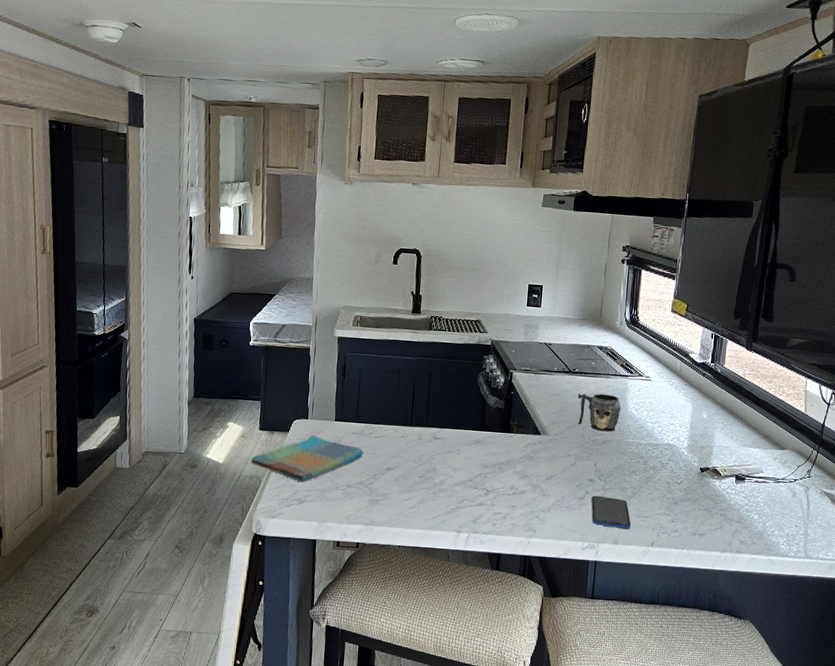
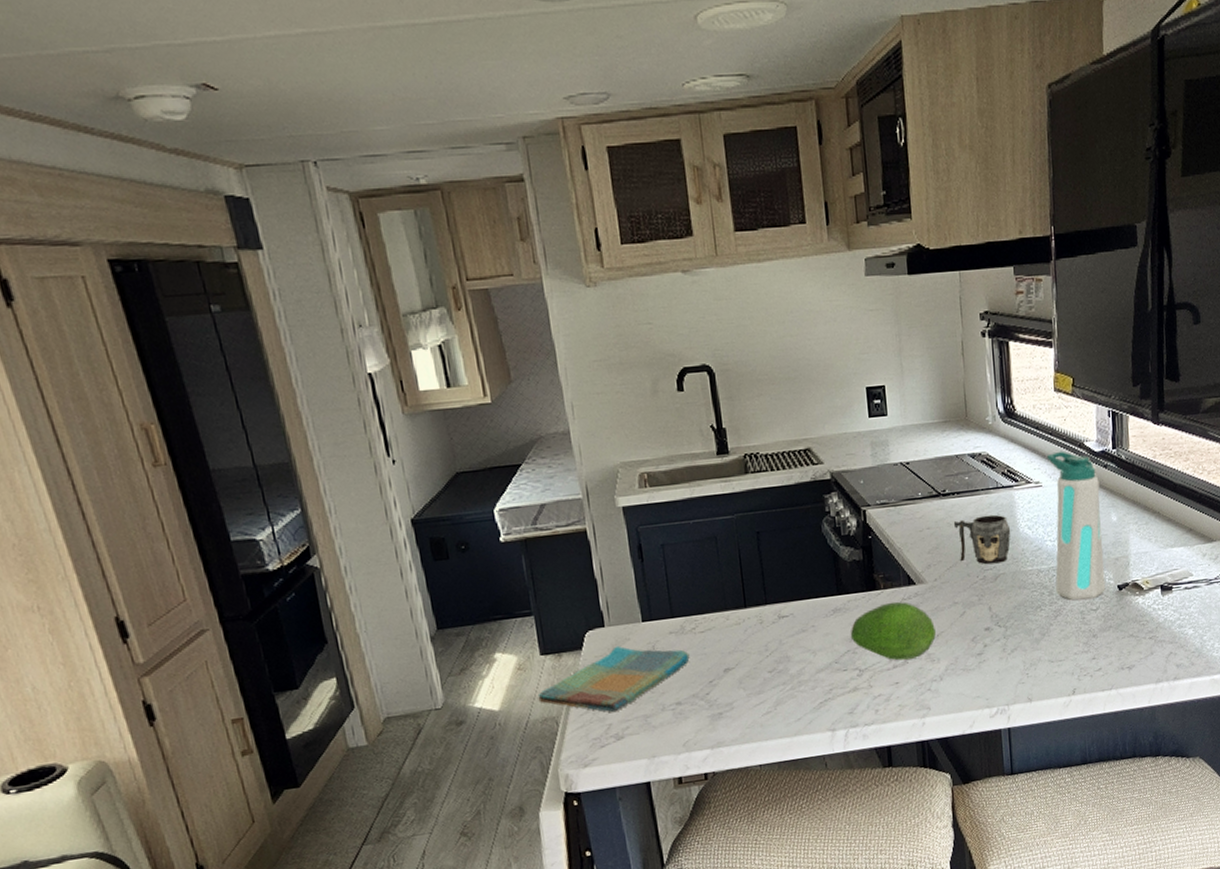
fruit: none [484,444,550,491] -> present [850,601,936,661]
smartphone: present [591,495,631,530] -> none [992,644,1045,684]
water bottle: none [650,356,697,475] -> present [1047,450,1106,601]

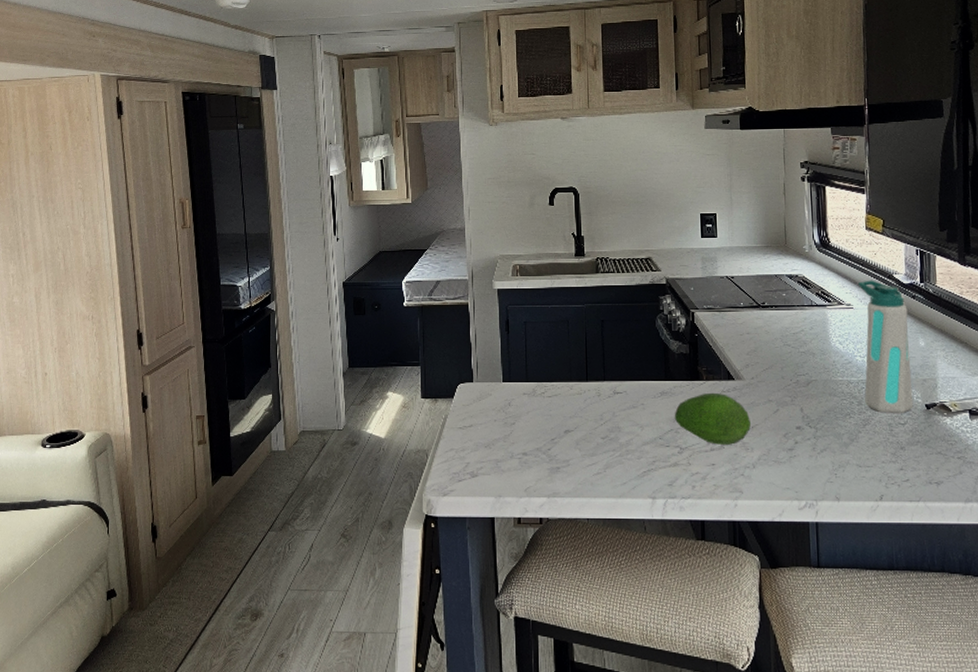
dish towel: present [537,645,690,713] -> none [415,398,538,454]
mug: present [953,514,1011,565] -> none [770,328,823,371]

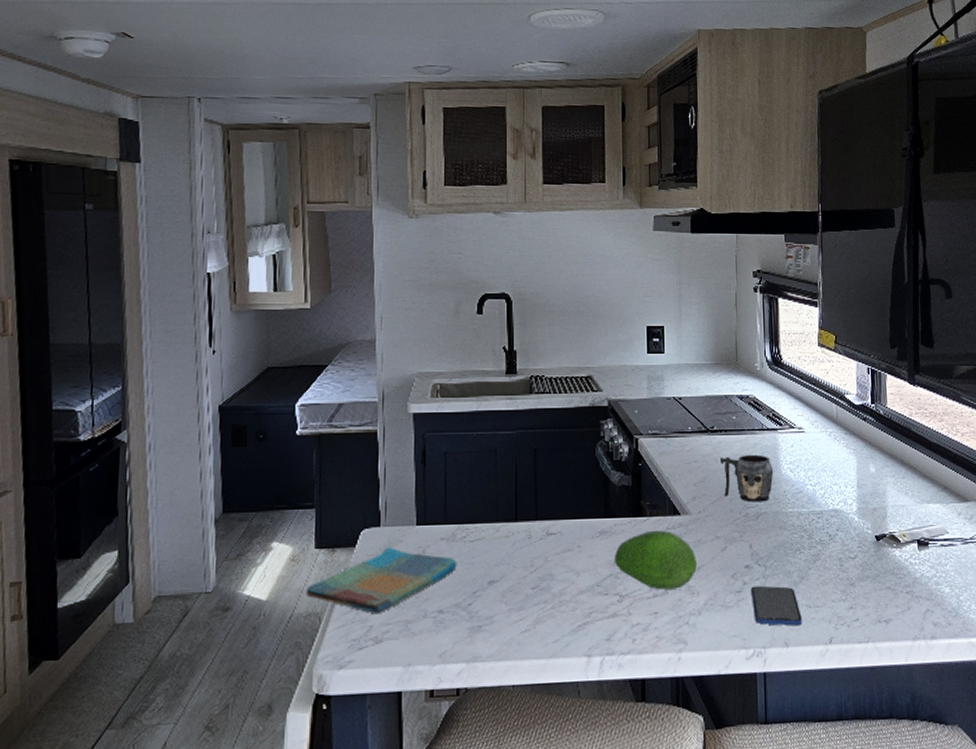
dish towel: none [415,398,538,454] -> present [306,546,457,615]
mug: none [770,328,823,371] -> present [719,454,774,502]
smartphone: none [803,445,853,483] -> present [751,585,802,626]
water bottle: present [858,280,914,414] -> none [810,401,864,548]

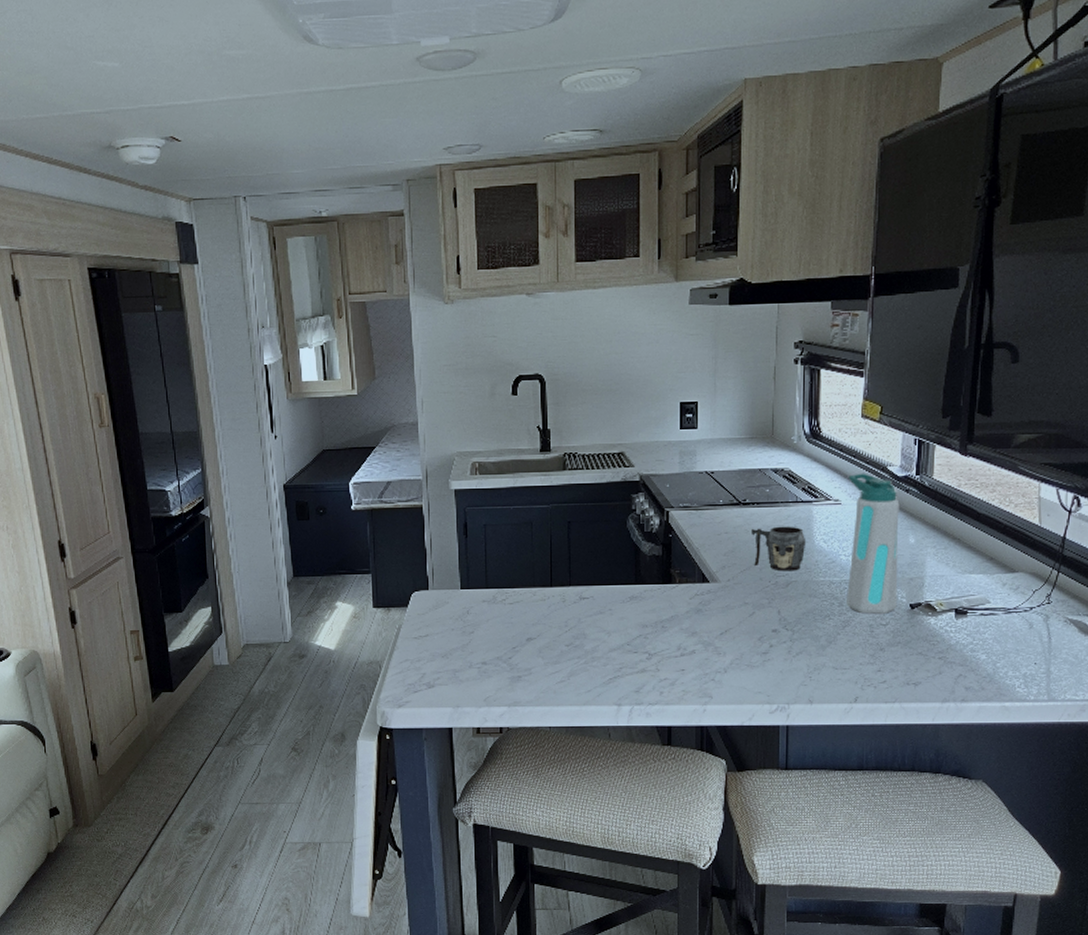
dish towel: present [306,546,457,615] -> none [367,607,498,664]
fruit: present [614,530,697,590] -> none [643,596,724,650]
smartphone: present [751,585,802,626] -> none [778,648,828,686]
water bottle: none [810,401,864,548] -> present [846,473,900,615]

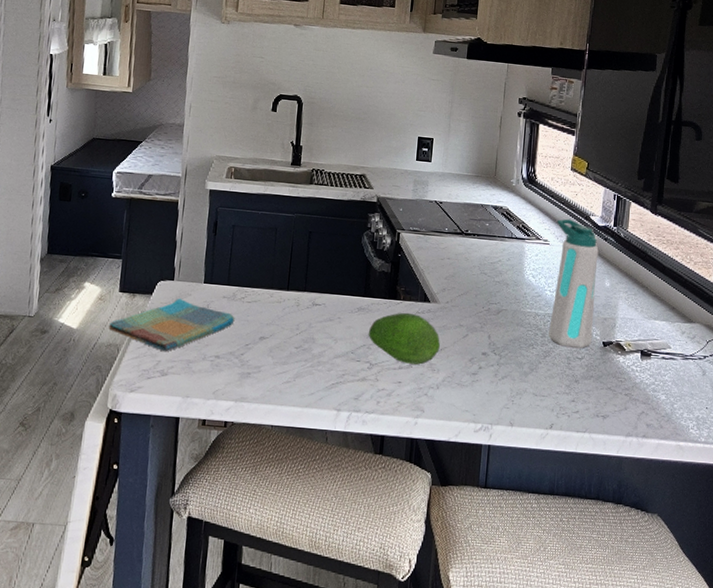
dish towel: none [367,607,498,664] -> present [108,298,235,352]
fruit: none [643,596,724,650] -> present [368,312,440,365]
mug: present [750,526,807,572] -> none [470,257,518,301]

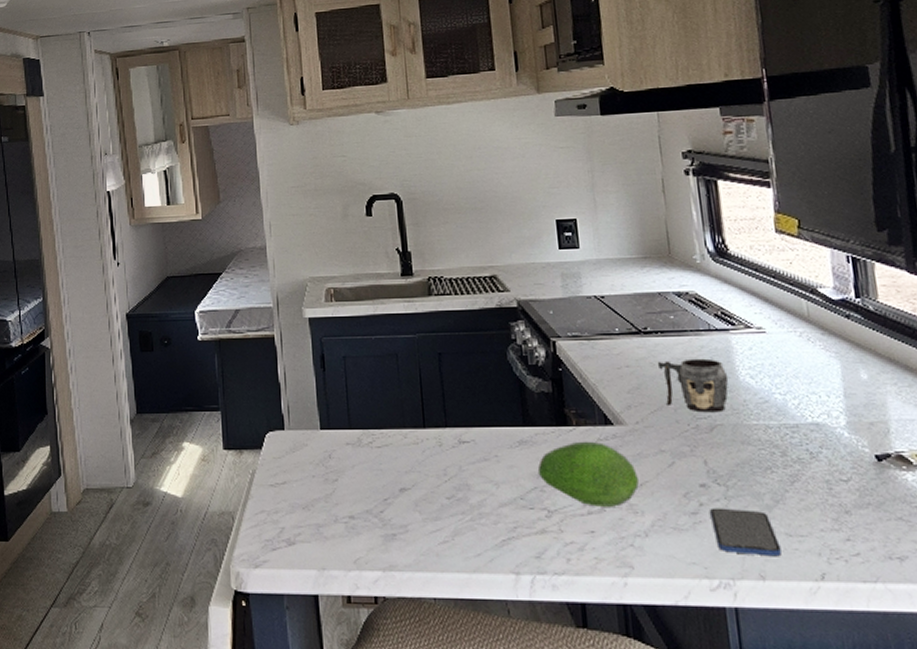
dish towel: present [108,298,235,352] -> none [217,450,365,517]
mug: none [470,257,518,301] -> present [657,358,729,413]
smartphone: none [485,371,528,410] -> present [710,508,782,557]
water bottle: present [548,218,599,349] -> none [770,296,859,468]

